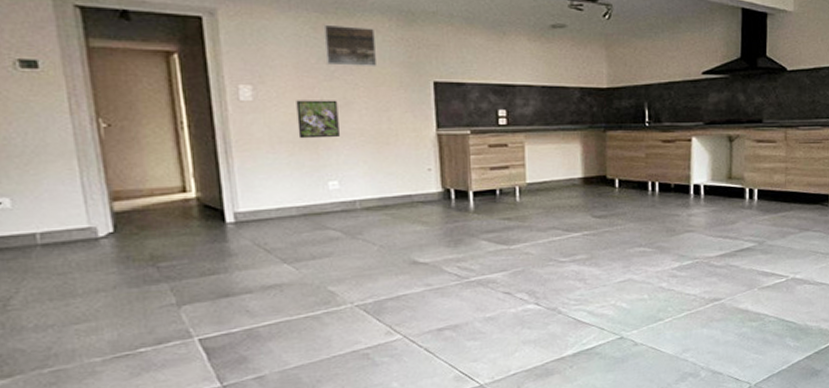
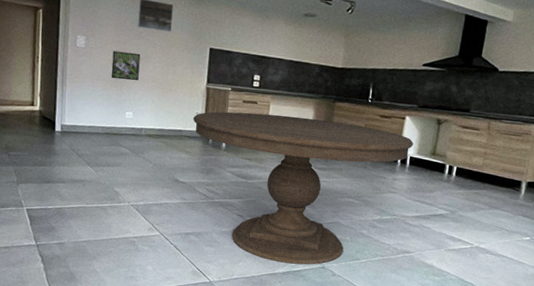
dining table: none [424,155,705,343] -> present [192,111,413,265]

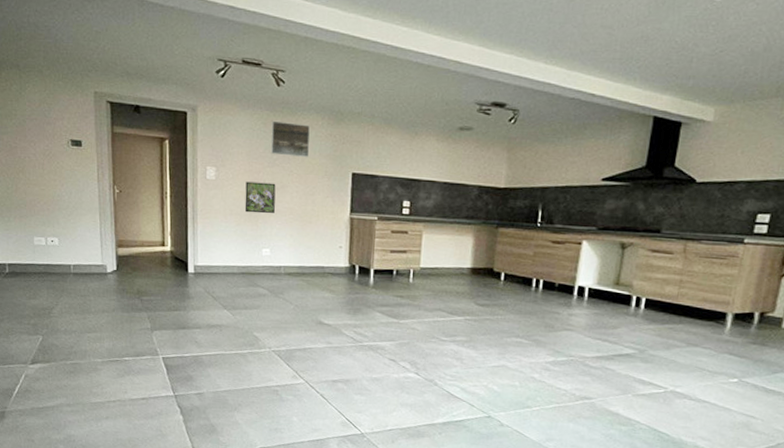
dining table: present [192,111,413,265] -> none [336,244,592,415]

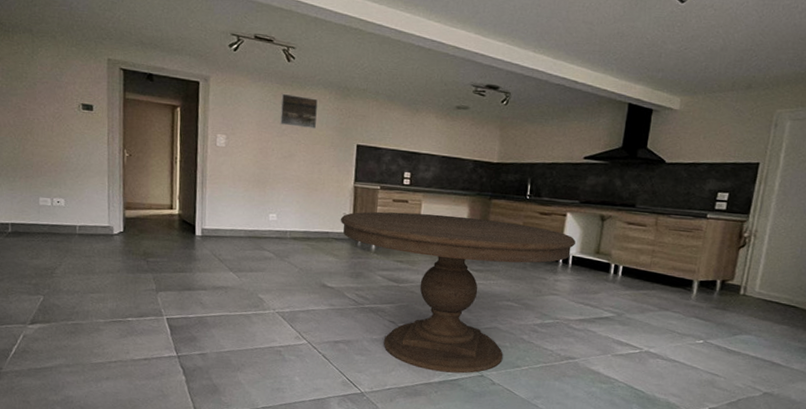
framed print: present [244,181,276,214] -> none [253,149,284,181]
dining table: none [336,244,592,415] -> present [340,211,576,374]

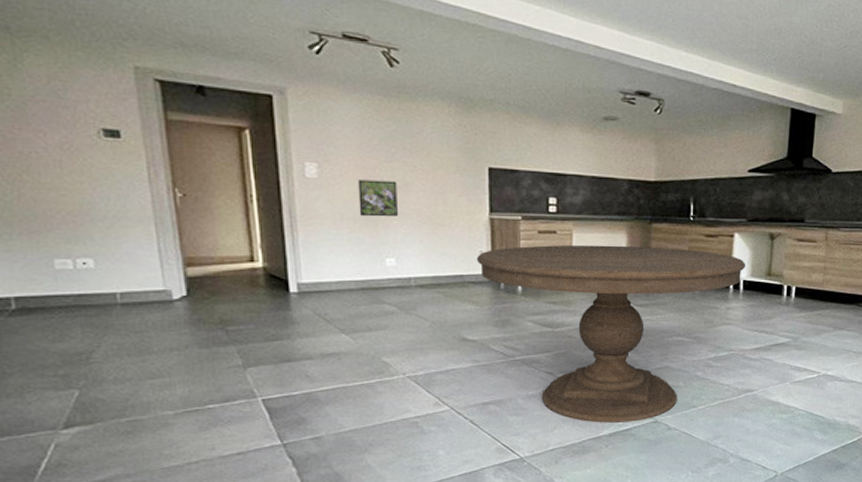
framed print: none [253,149,284,181] -> present [358,179,398,217]
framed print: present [279,93,318,130] -> none [386,107,436,151]

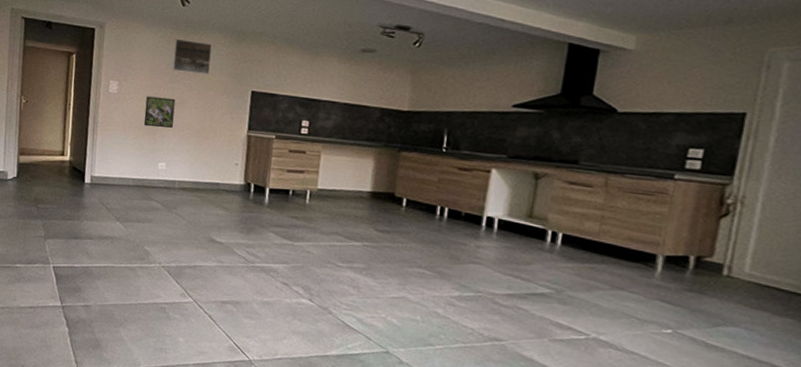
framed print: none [386,107,436,151] -> present [172,38,212,75]
dining table: present [476,244,745,423] -> none [231,162,502,349]

